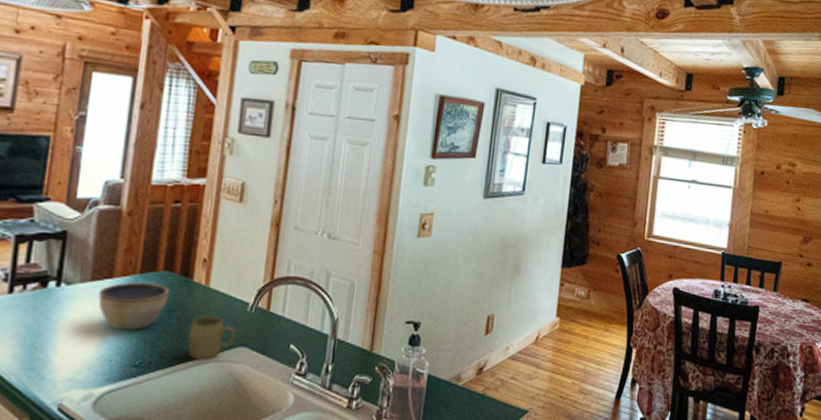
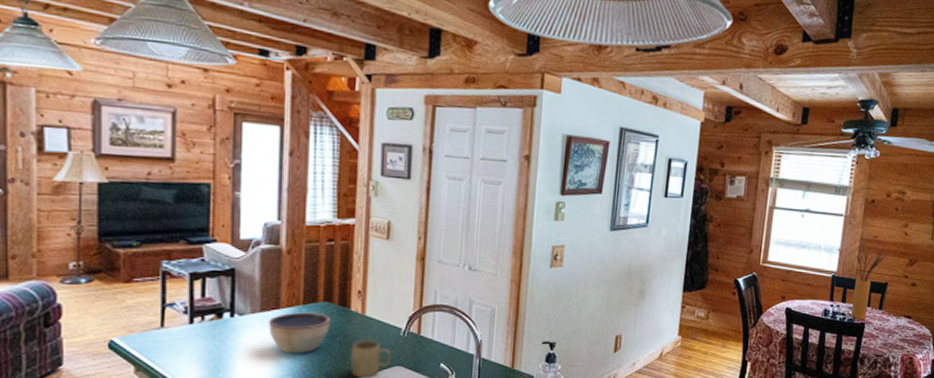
vase: none [743,217,781,303] -> present [850,243,888,320]

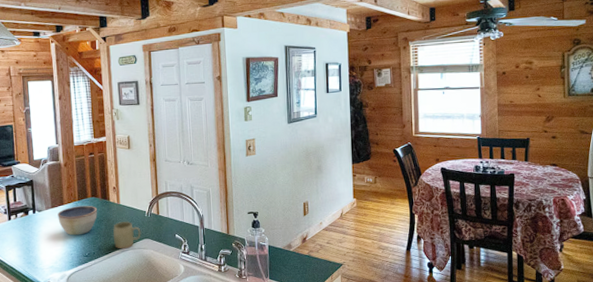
vase: present [850,243,888,320] -> none [496,108,525,172]

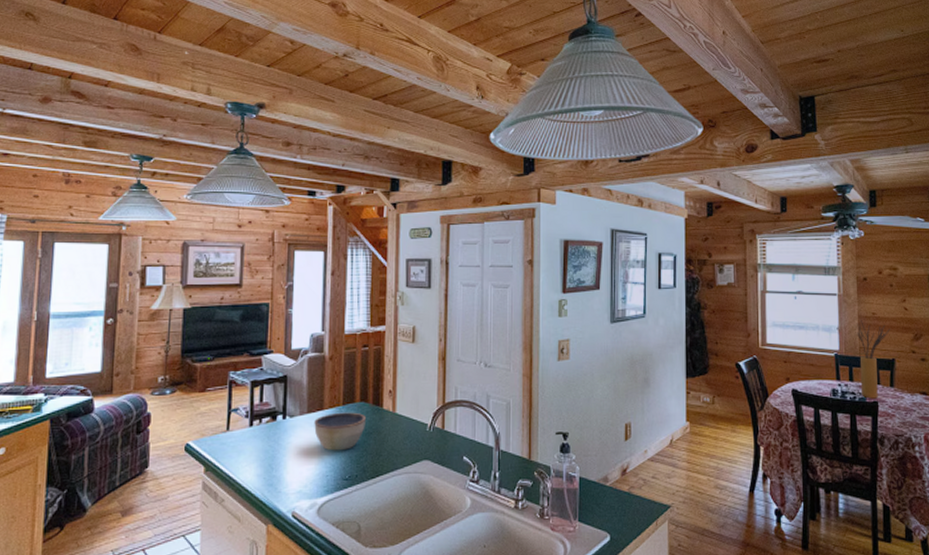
mug: present [112,220,141,249] -> none [382,435,420,473]
vase: none [496,108,525,172] -> present [856,320,890,399]

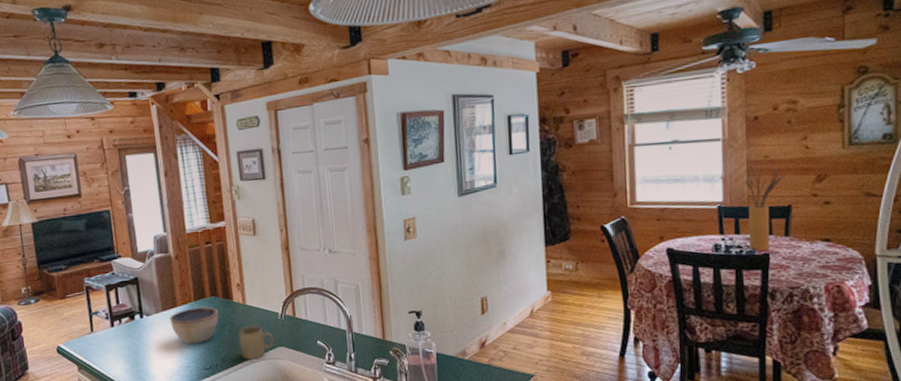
mug: none [382,435,420,473] -> present [238,325,274,360]

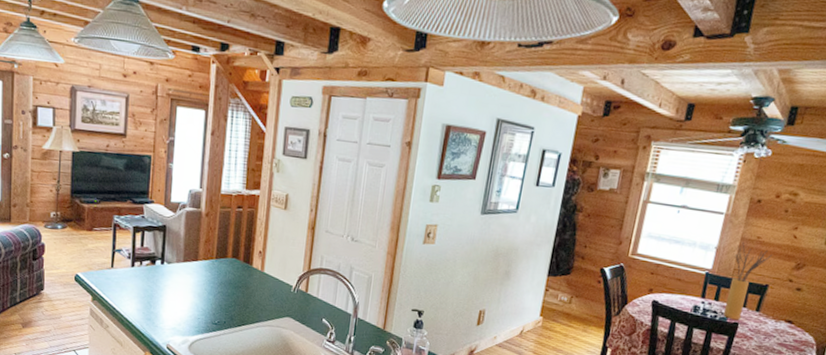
bowl: present [170,307,219,344] -> none [189,264,236,299]
mug: present [238,325,274,360] -> none [249,292,284,325]

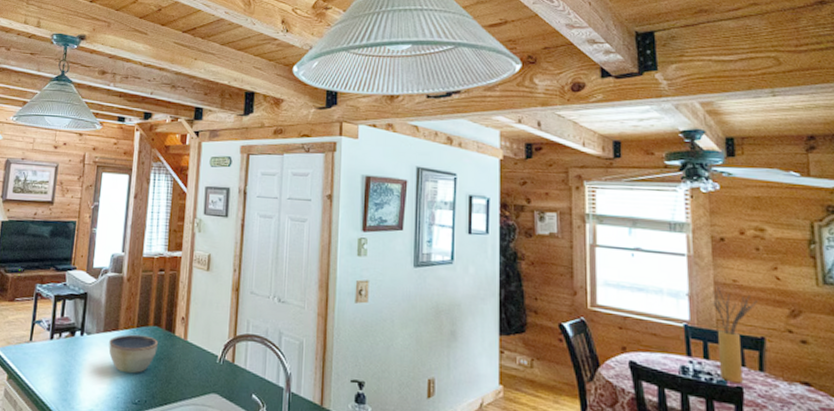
bowl: none [189,264,236,299] -> present [108,334,158,374]

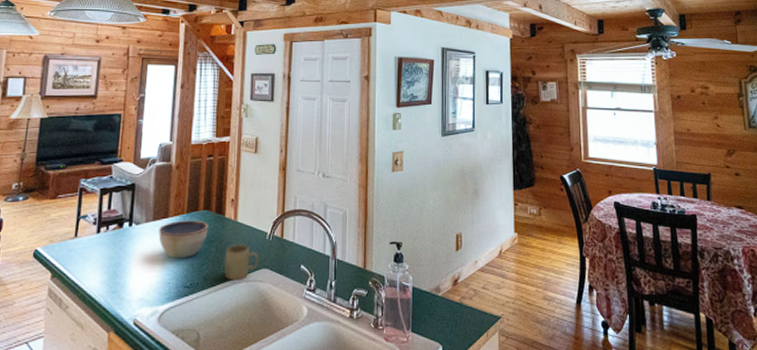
mug: none [171,364,209,403] -> present [223,243,259,281]
vase: present [712,287,757,384] -> none [673,136,705,212]

